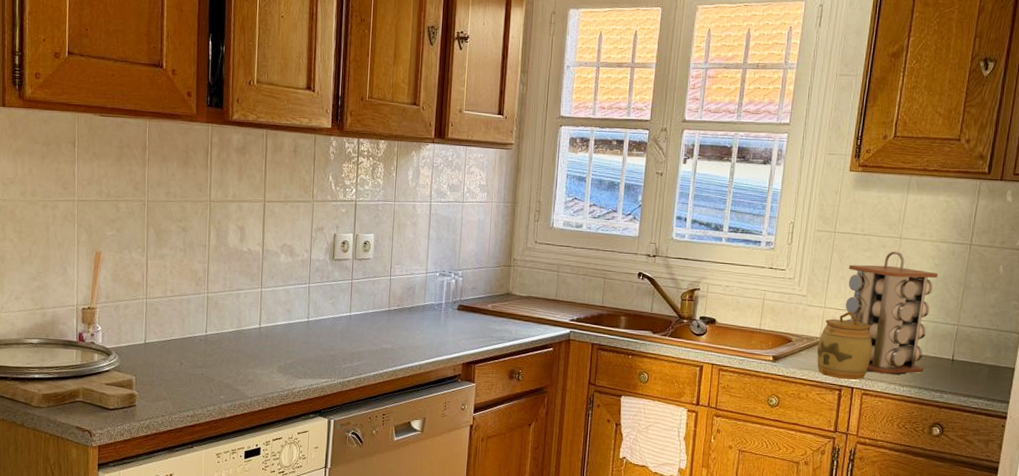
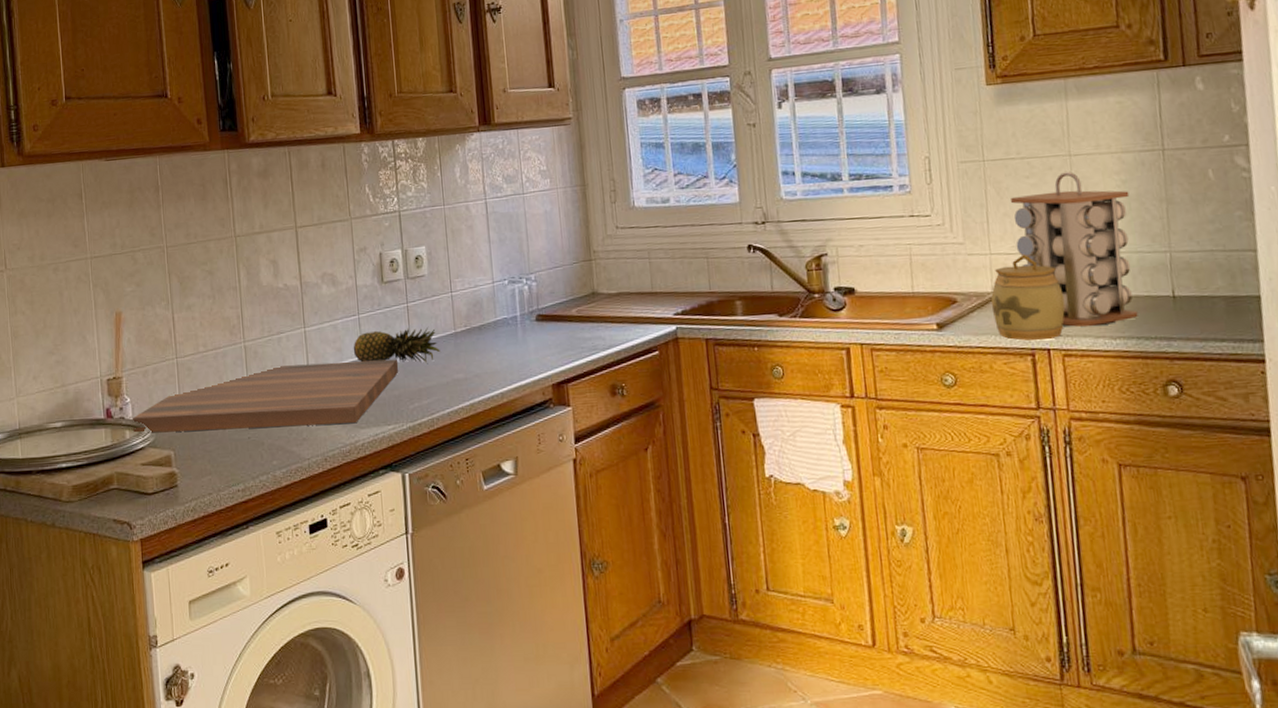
cutting board: none [101,316,337,374] -> present [132,359,398,434]
fruit: none [300,299,374,332] -> present [353,326,440,363]

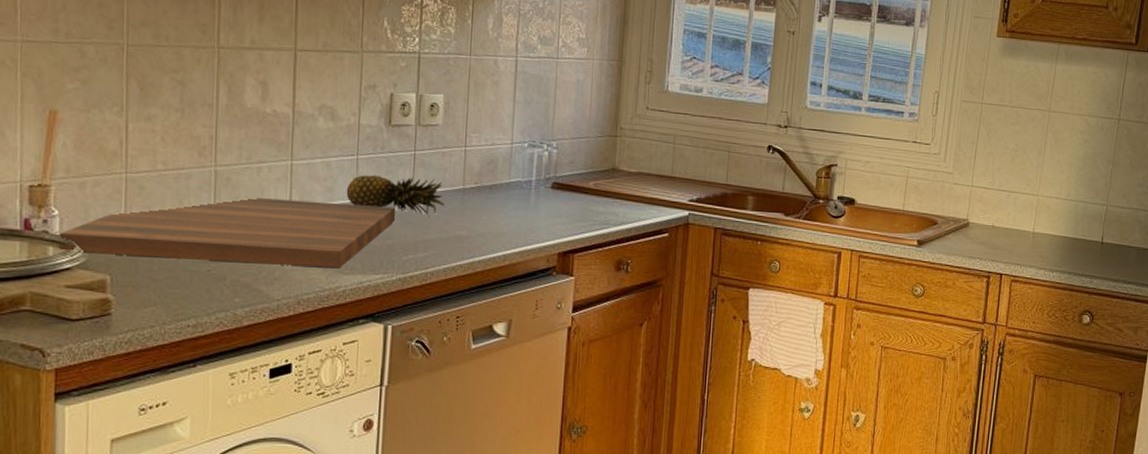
jar: present [991,254,1065,342] -> none [964,190,1022,266]
spice rack: present [1010,171,1138,327] -> none [993,124,1087,259]

